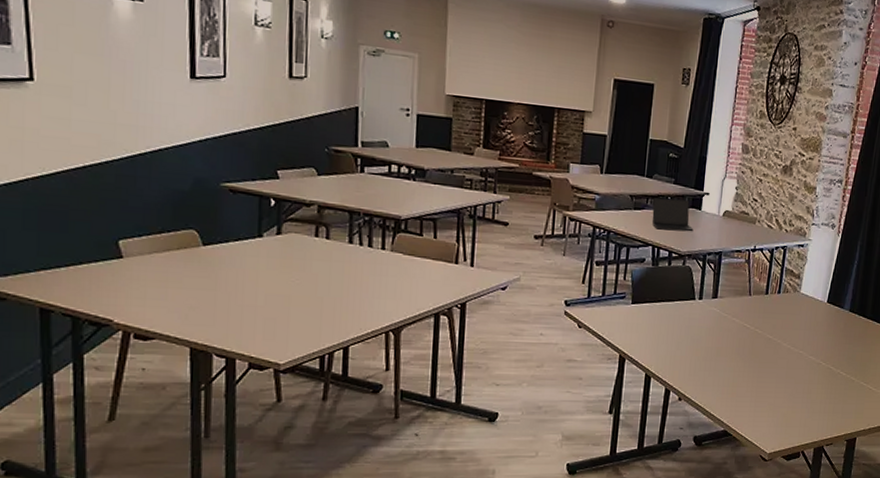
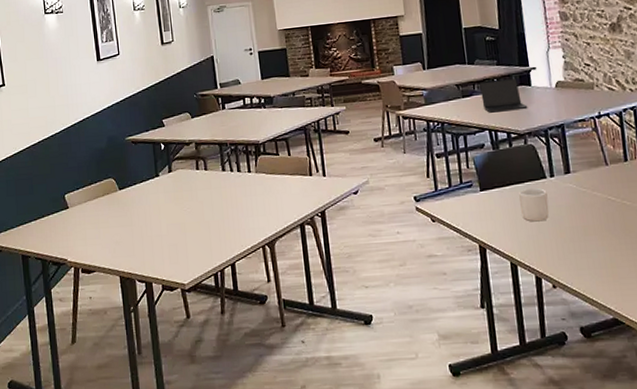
mug: none [665,306,693,339] -> present [519,187,549,222]

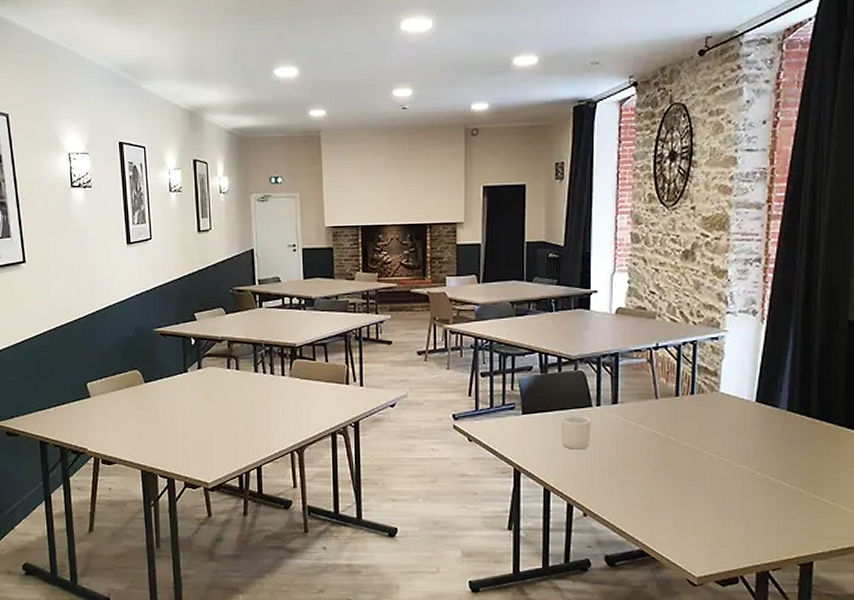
laptop: present [479,78,528,113] -> none [536,301,583,335]

